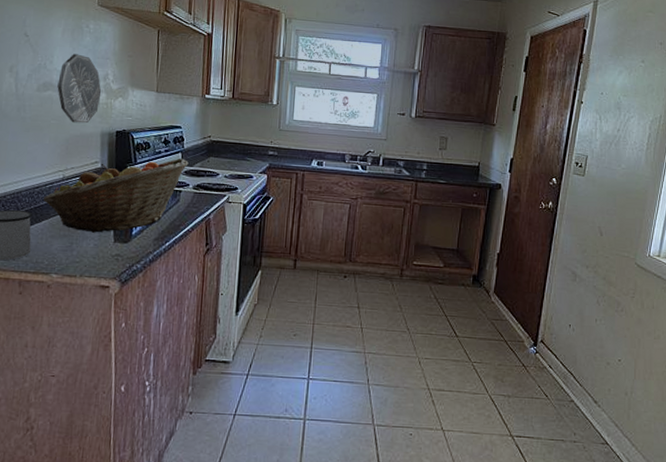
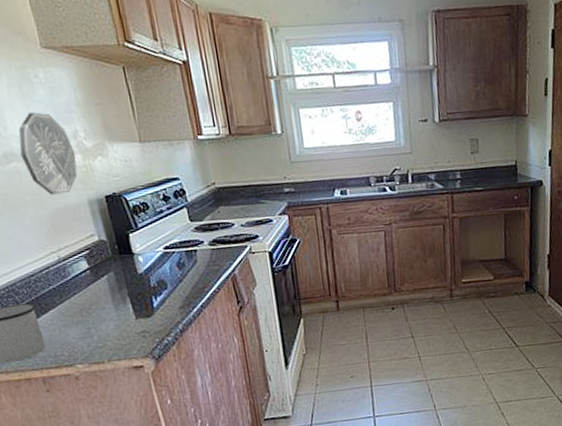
fruit basket: present [43,158,189,233] -> none [43,213,198,314]

